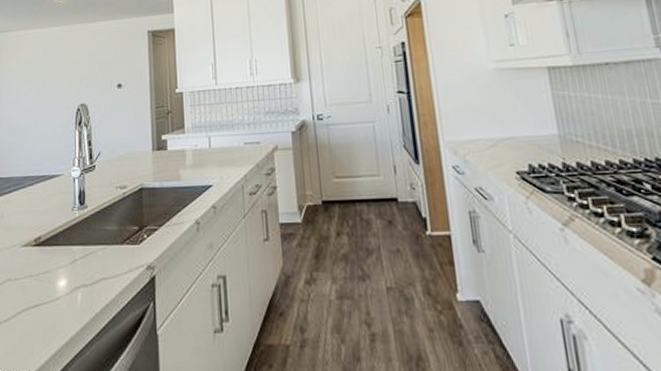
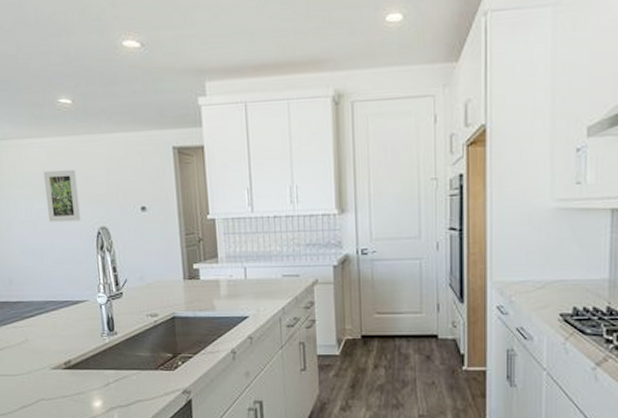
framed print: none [35,55,64,102] -> present [43,170,81,222]

